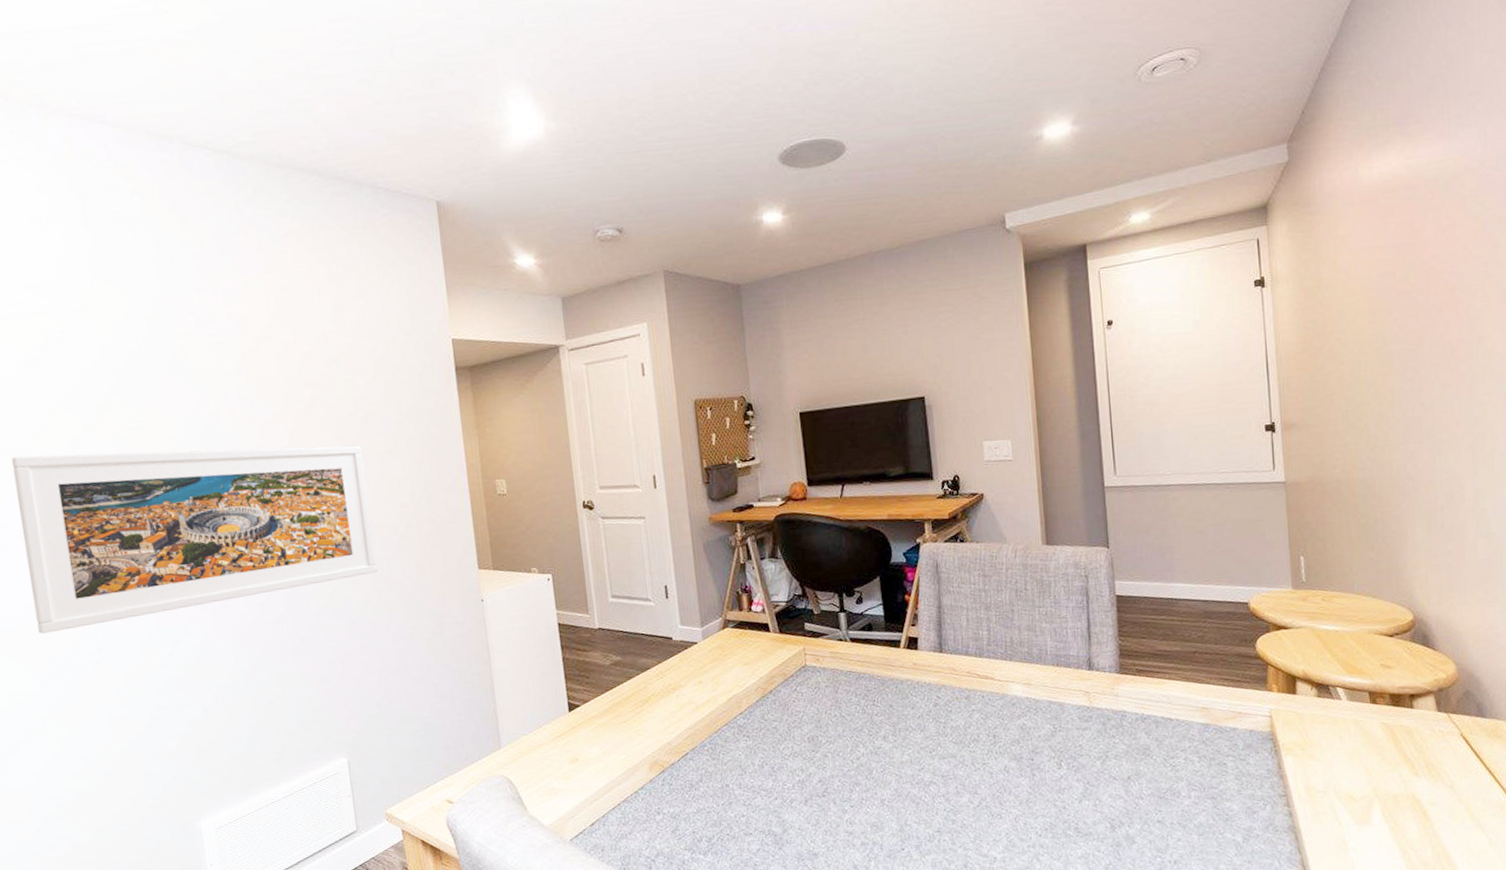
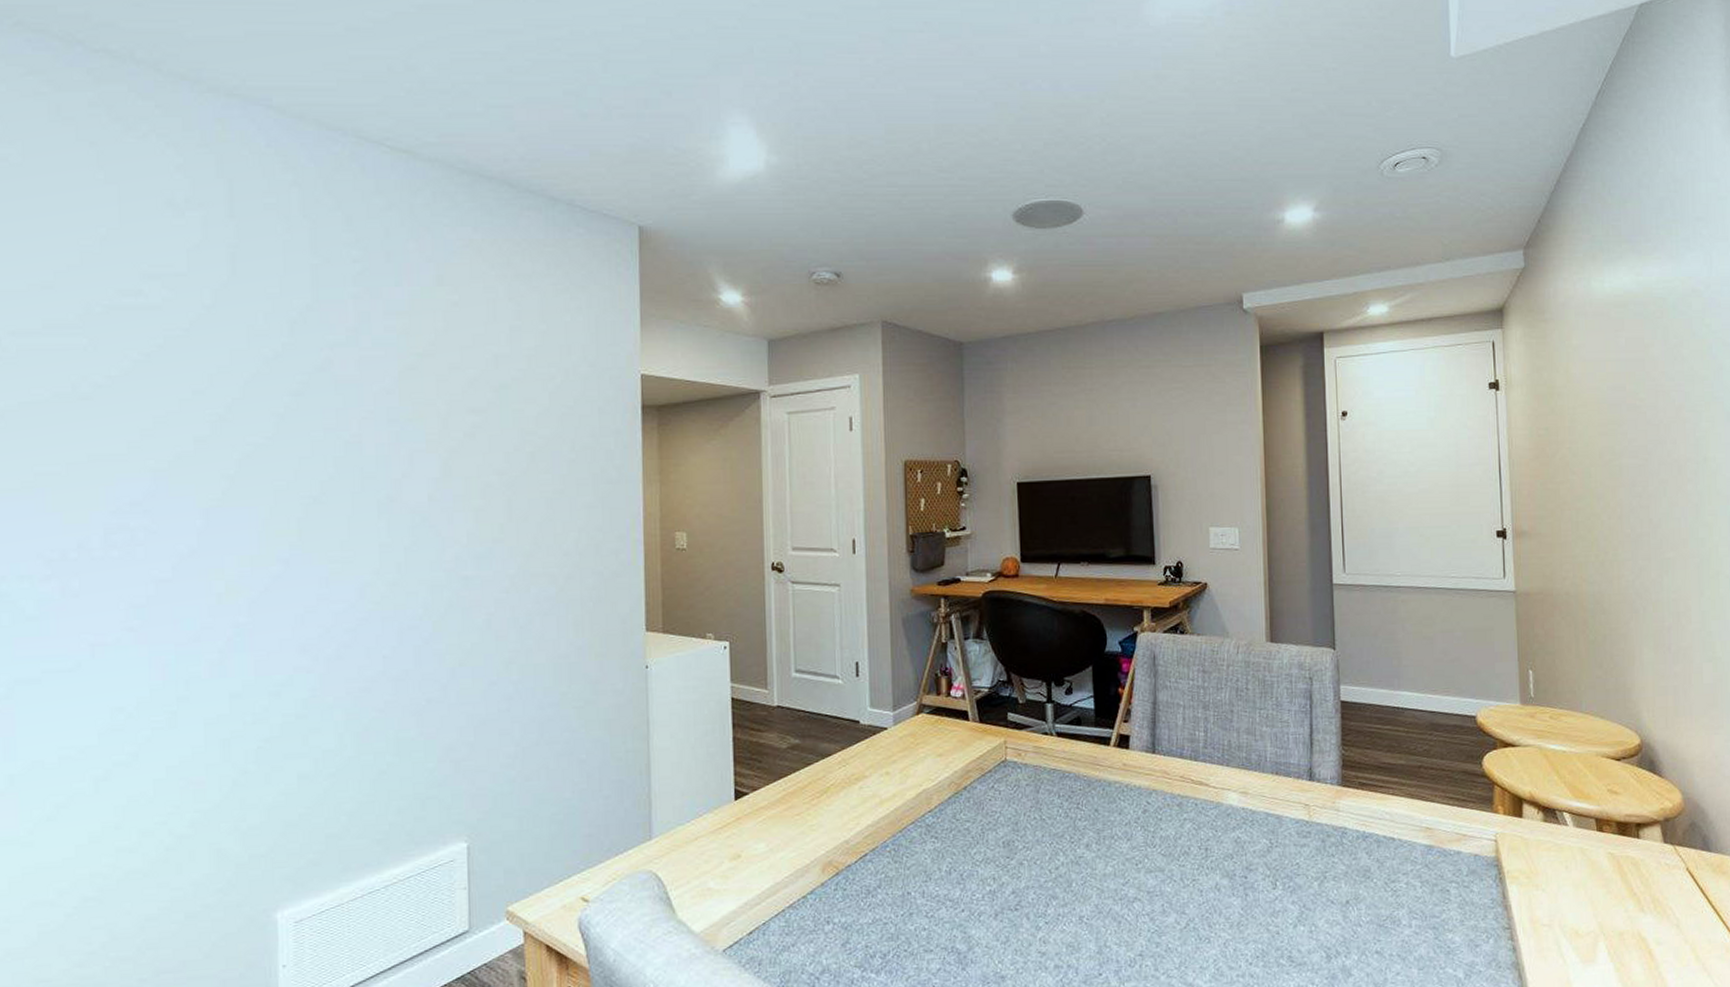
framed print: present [11,445,378,634] -> none [101,467,529,677]

